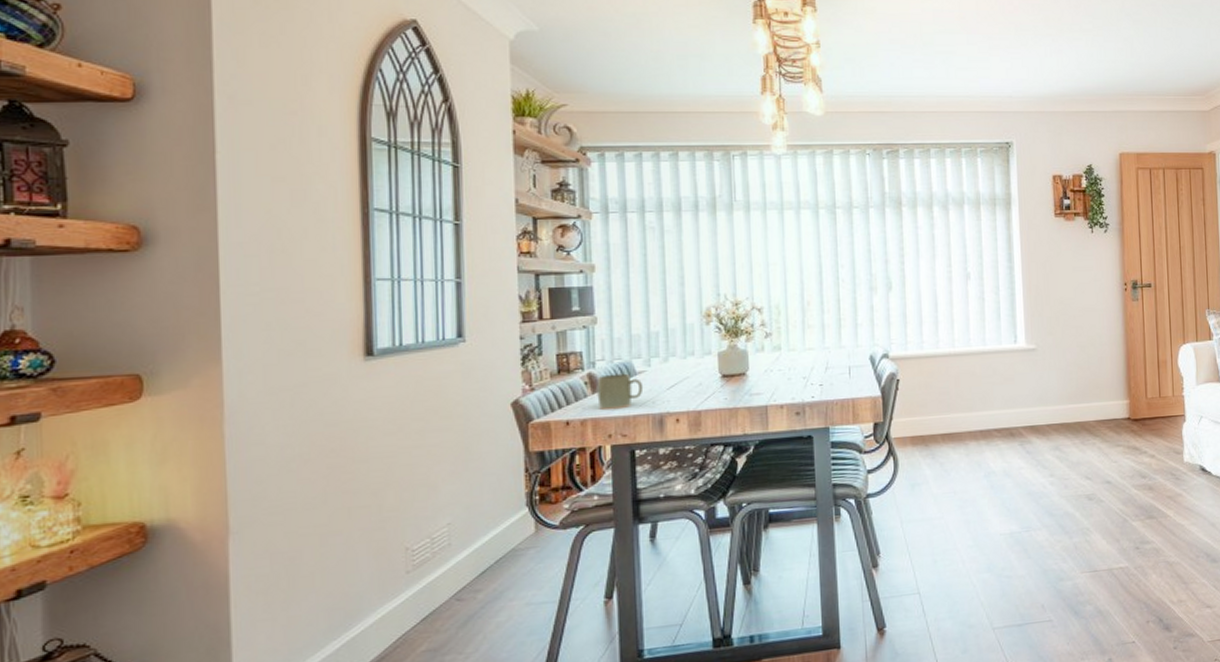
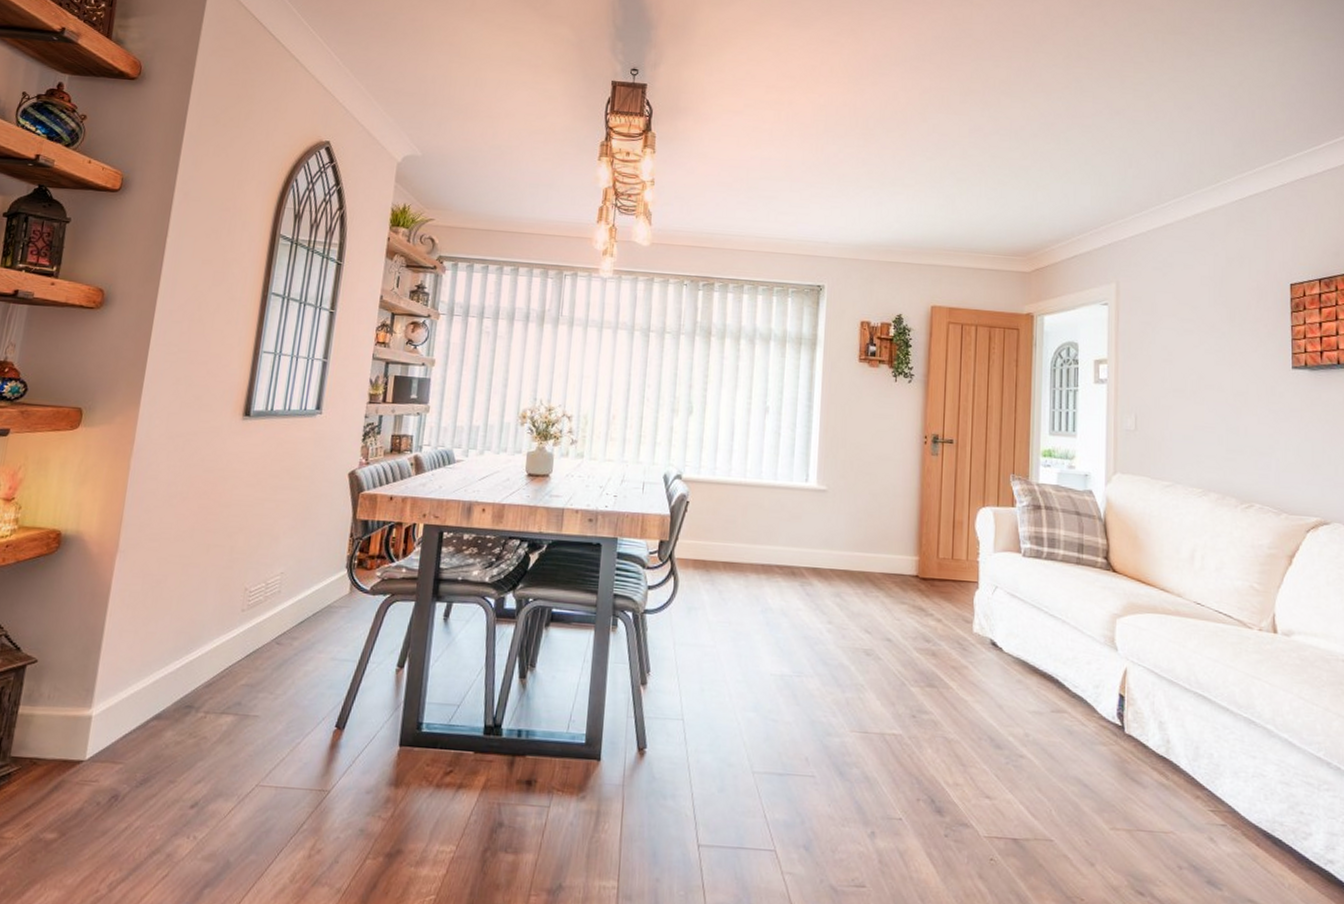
mug: present [596,373,644,410] -> none [419,459,459,492]

